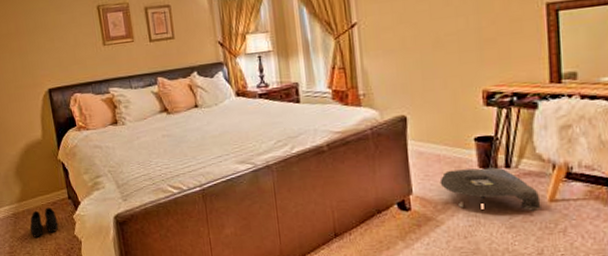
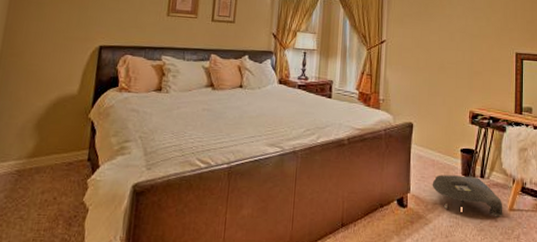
boots: present [29,207,59,238] -> none [31,167,68,200]

